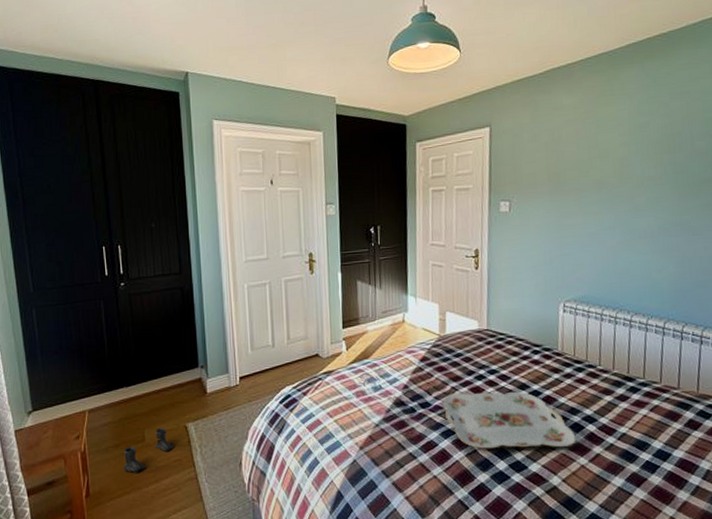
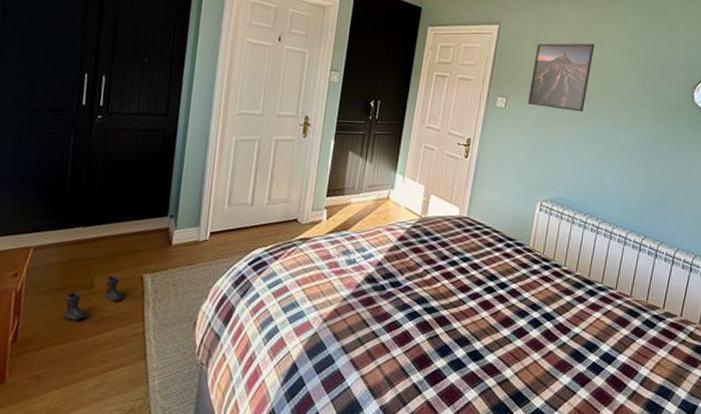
serving tray: present [442,391,576,449] -> none [413,276,533,341]
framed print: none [533,128,598,205] -> present [528,43,595,112]

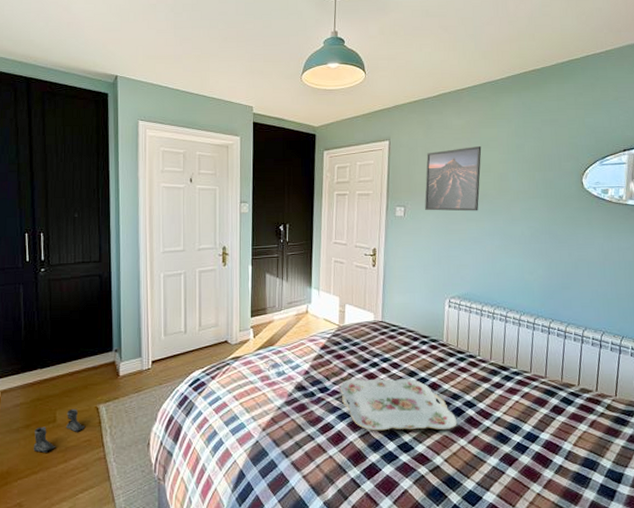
serving tray: none [413,276,533,341] -> present [339,378,457,431]

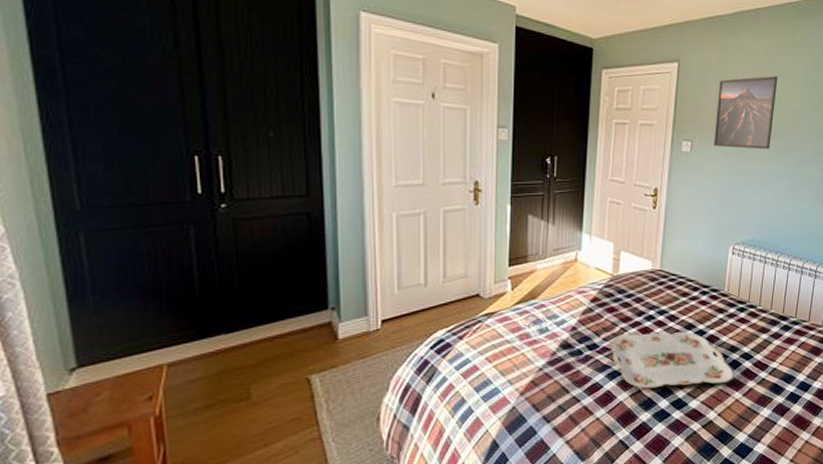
boots: present [33,408,85,453] -> none [219,381,291,438]

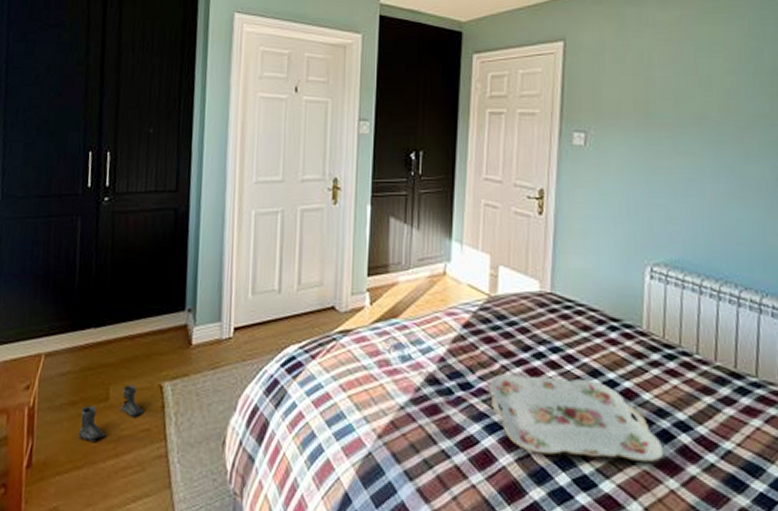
boots: none [219,381,291,438] -> present [78,384,144,442]
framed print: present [714,76,778,150] -> none [615,51,699,142]

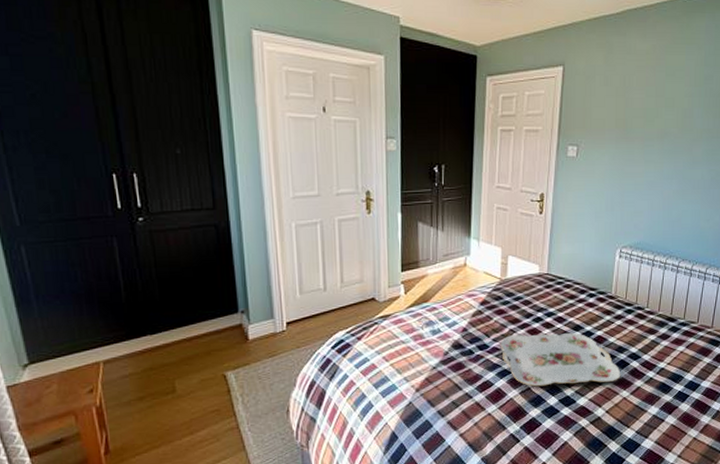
boots: present [78,384,144,442] -> none [150,377,211,426]

